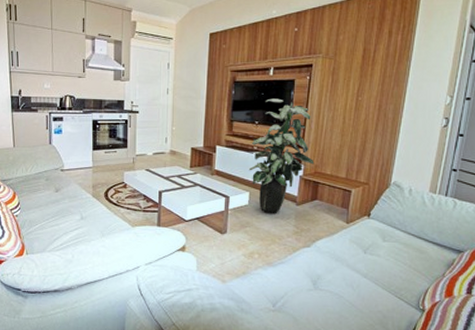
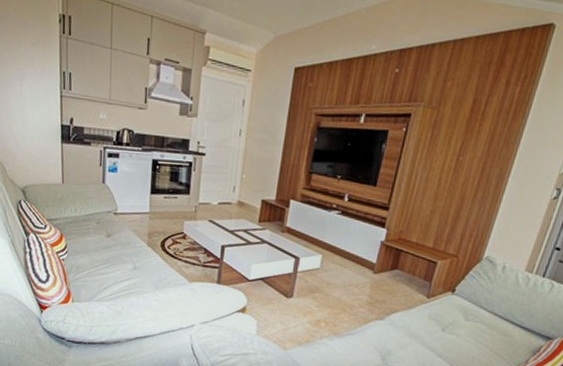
indoor plant: present [248,98,315,213] -> none [324,150,402,281]

